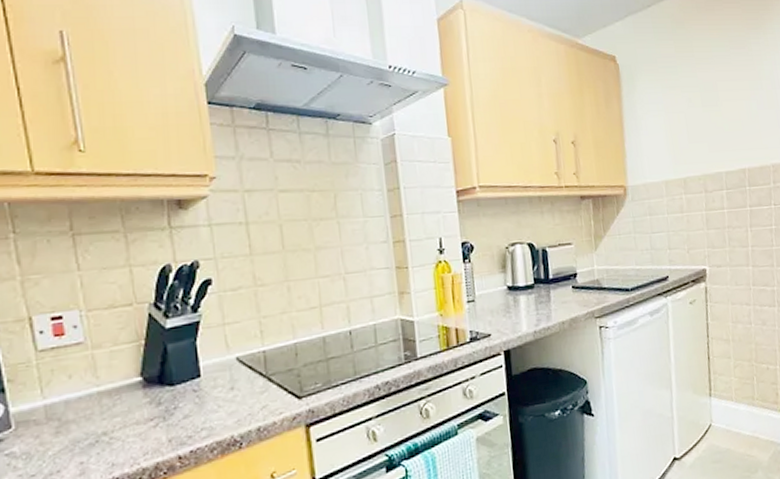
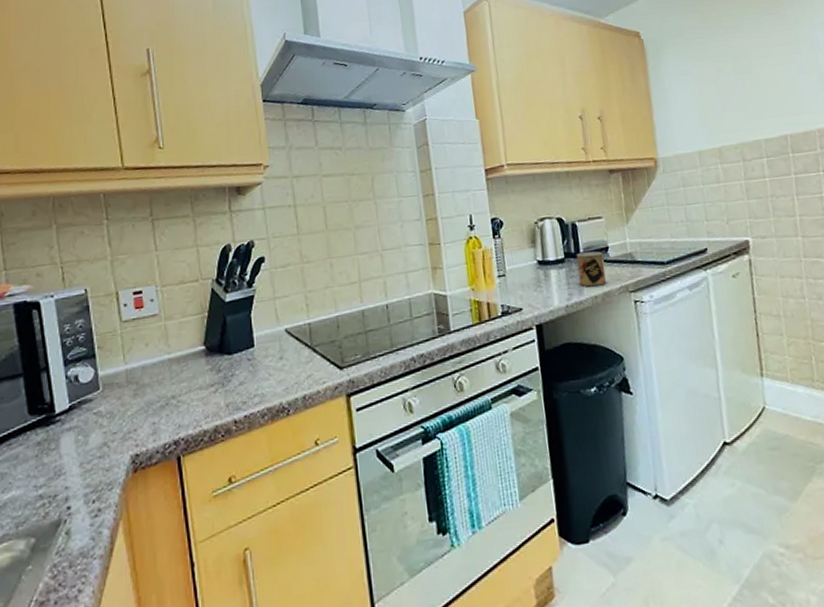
tin can: none [545,277,574,313] -> present [576,251,607,287]

